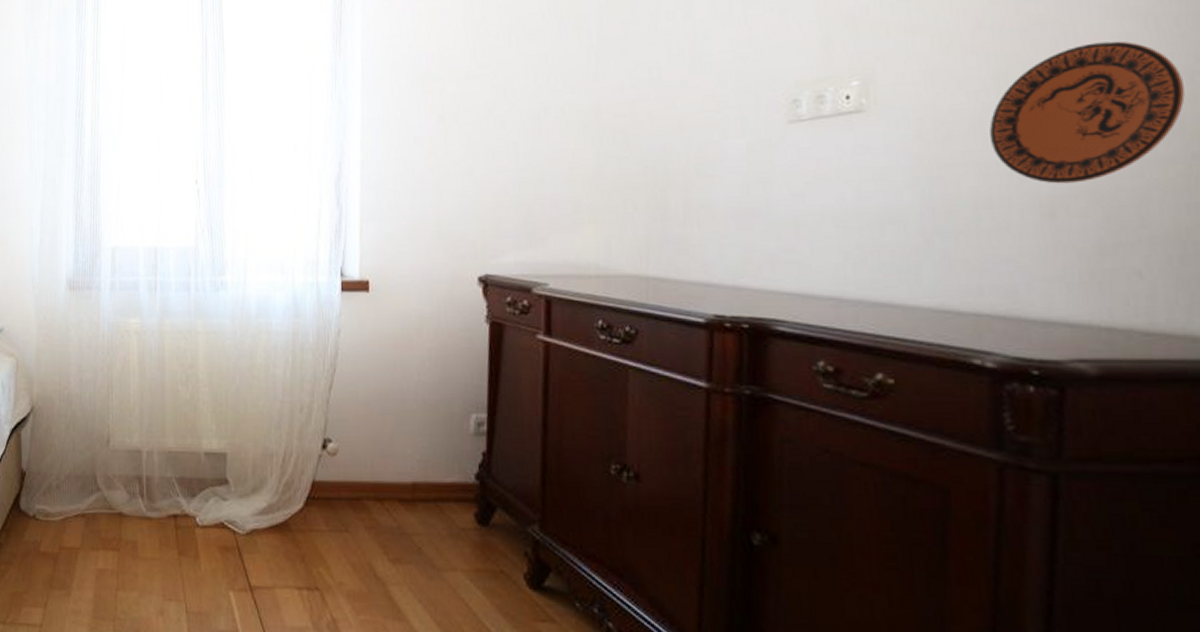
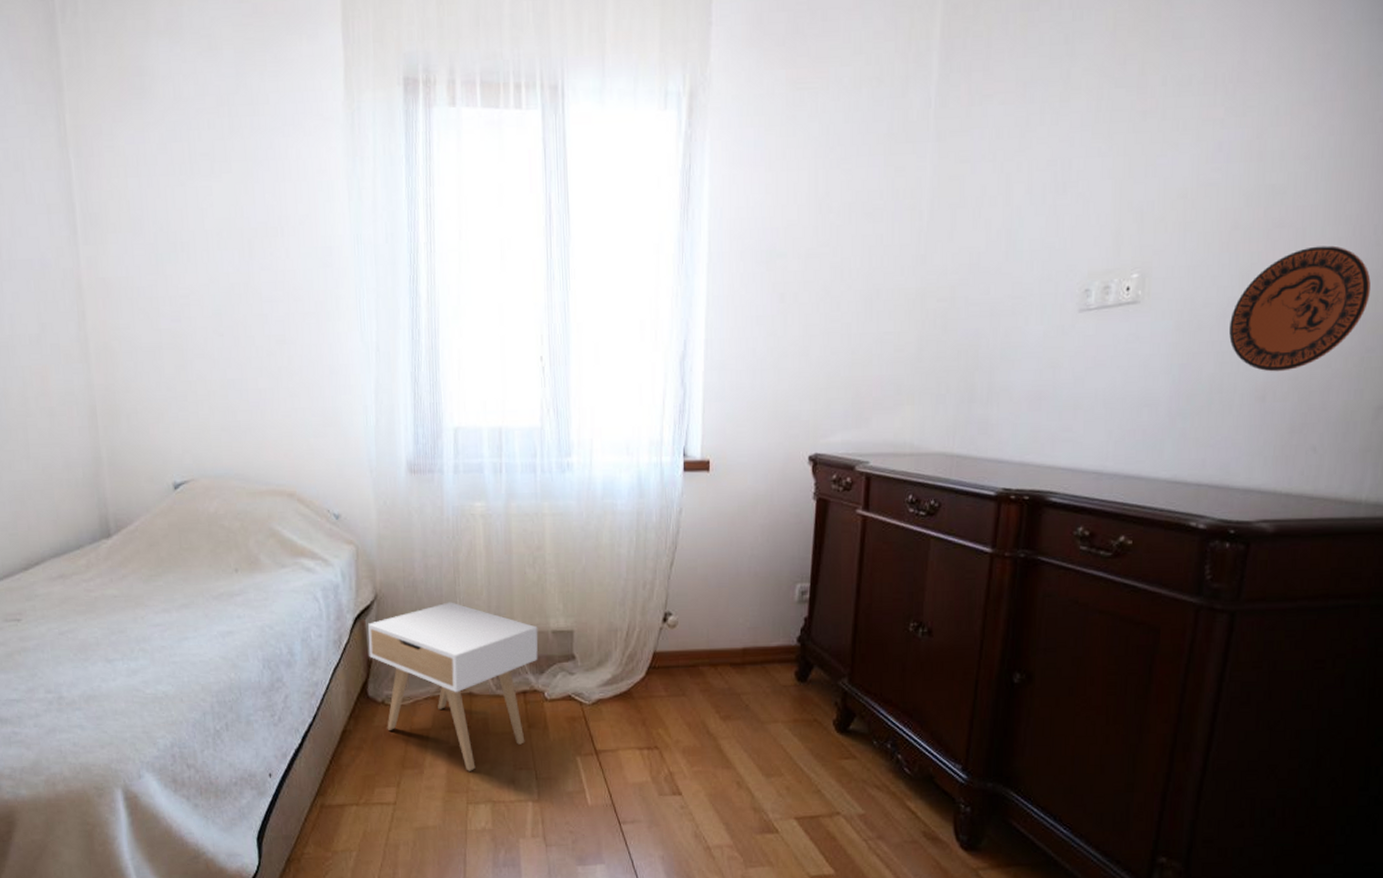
nightstand: none [23,417,190,598] -> present [367,602,538,771]

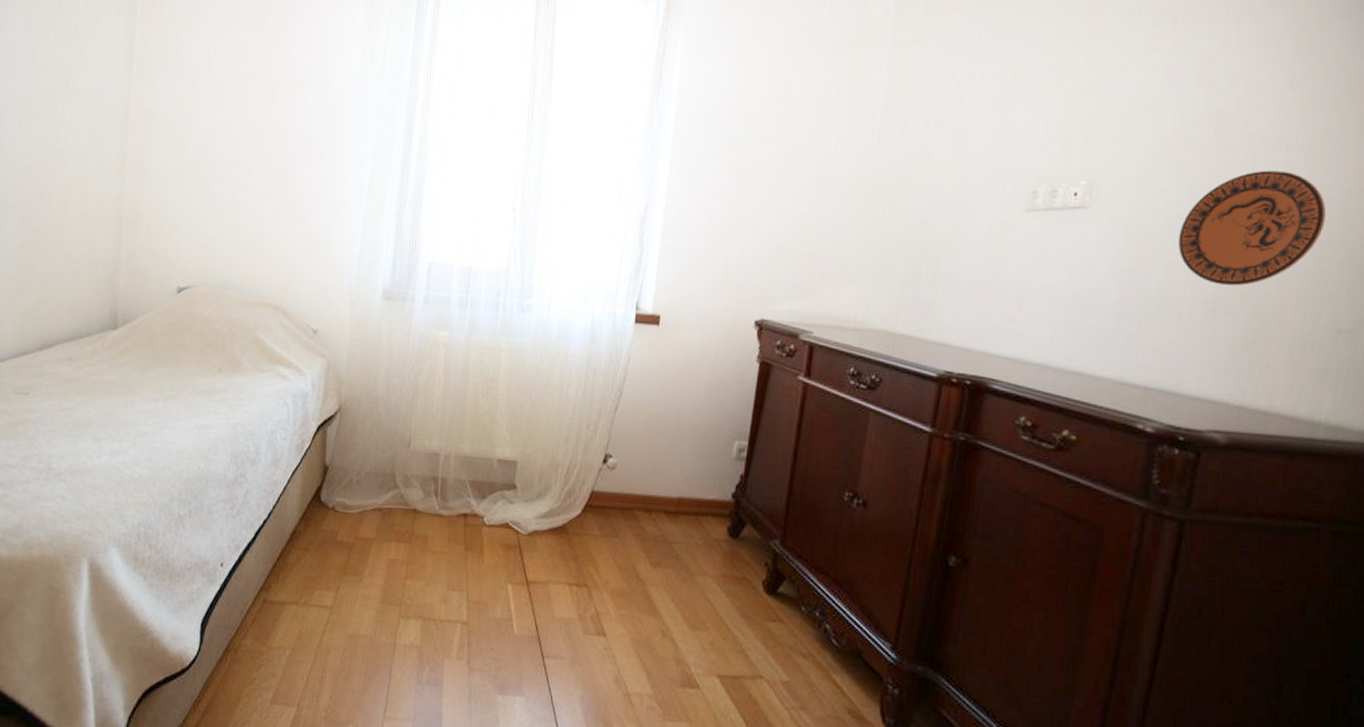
nightstand: present [367,602,538,771] -> none [326,421,485,586]

